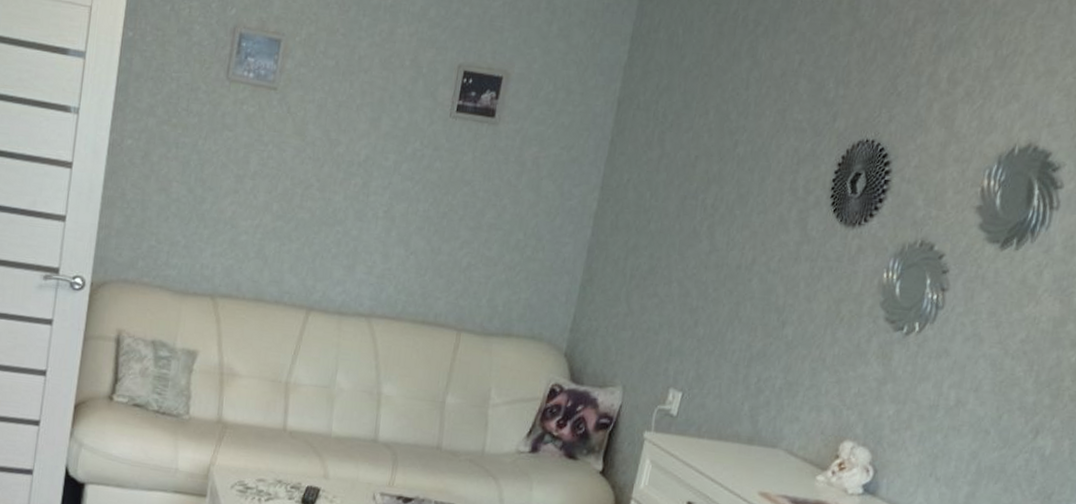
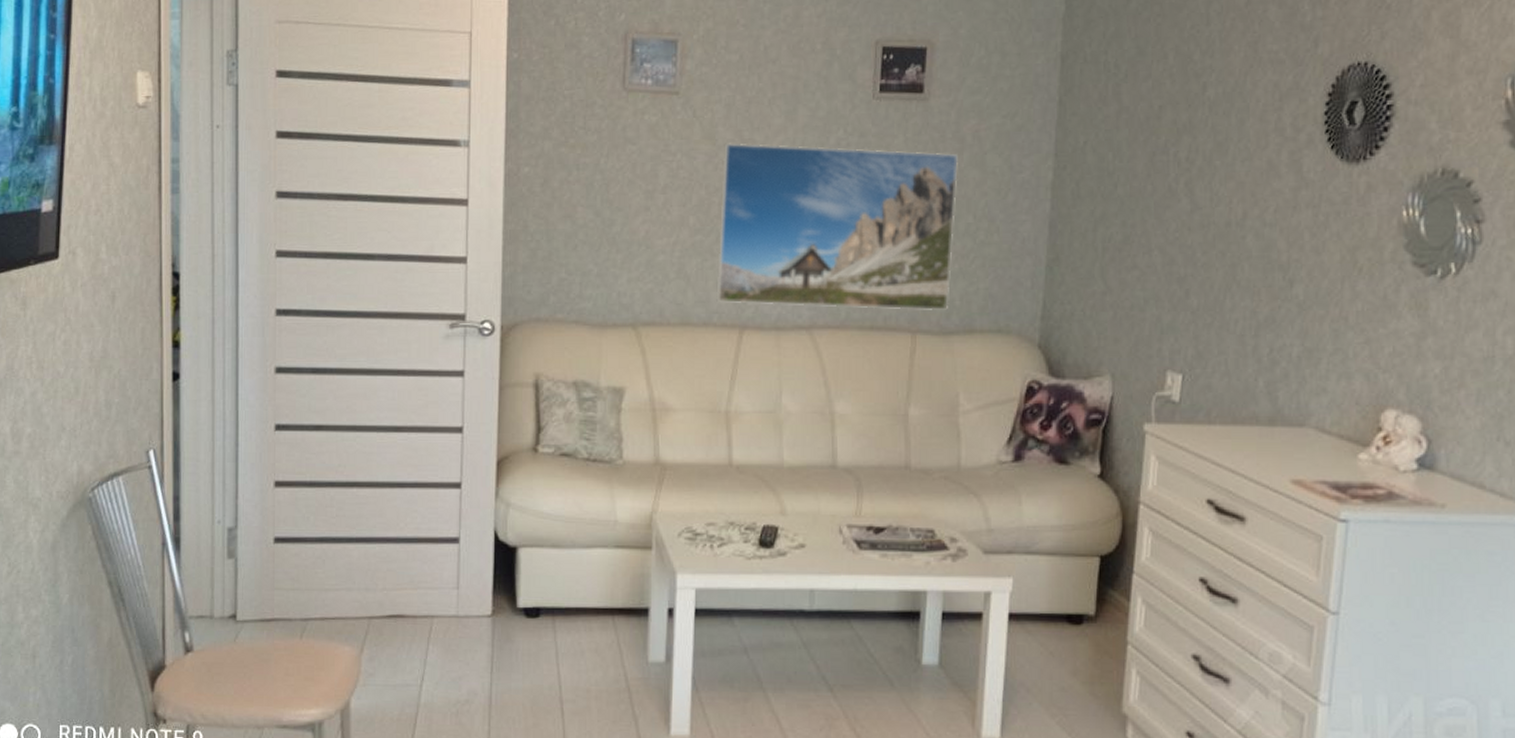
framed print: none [289,140,518,314] -> present [716,143,958,310]

